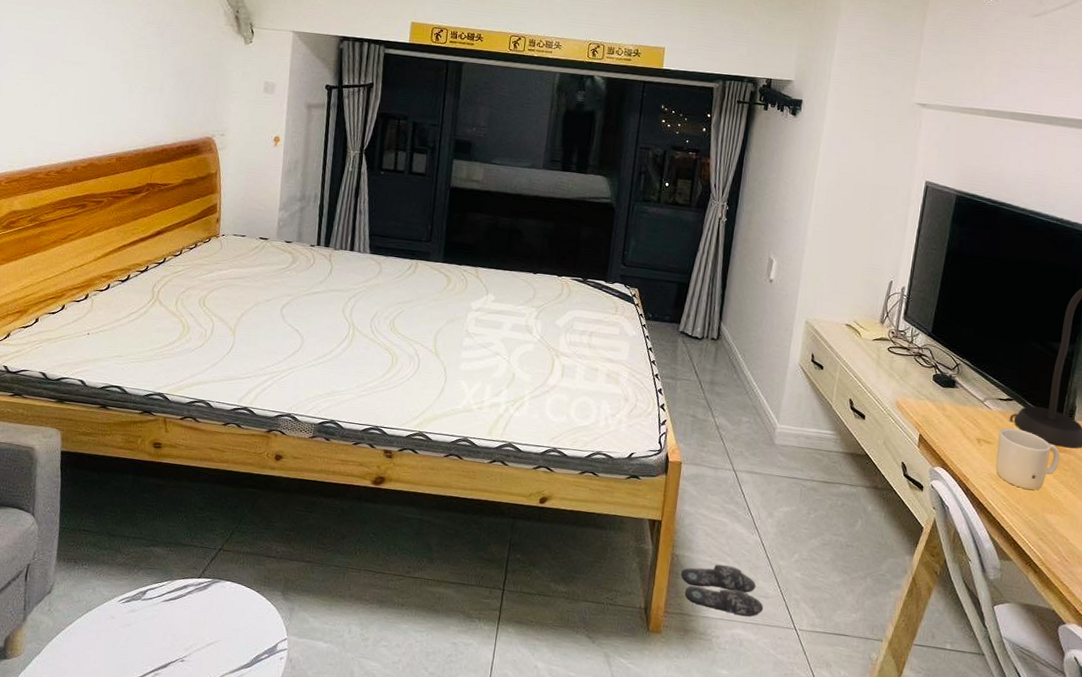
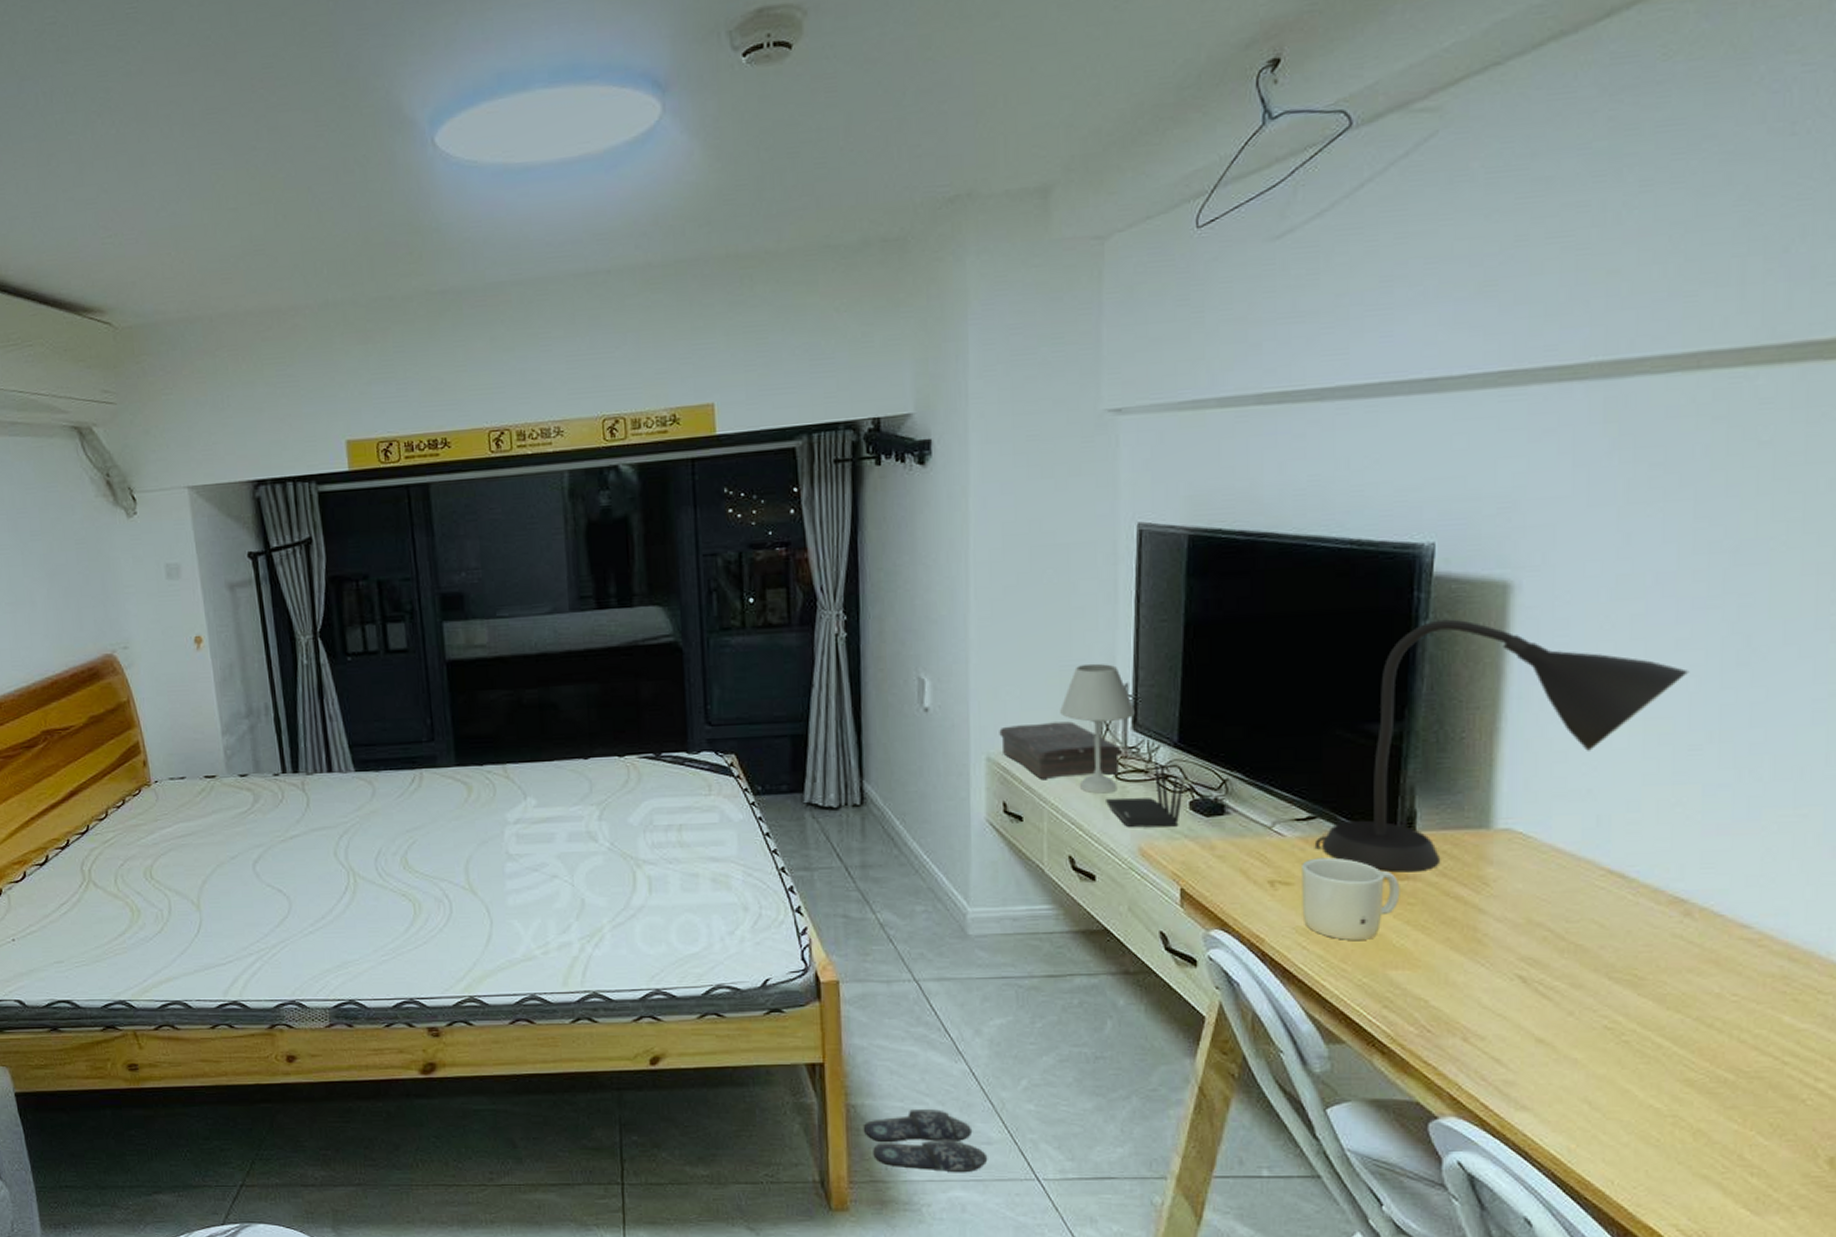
decorative box: none [816,301,895,348] -> present [999,721,1122,780]
table lamp: none [858,268,907,360] -> present [1060,663,1135,794]
wifi router: none [879,343,931,392] -> present [1106,761,1184,828]

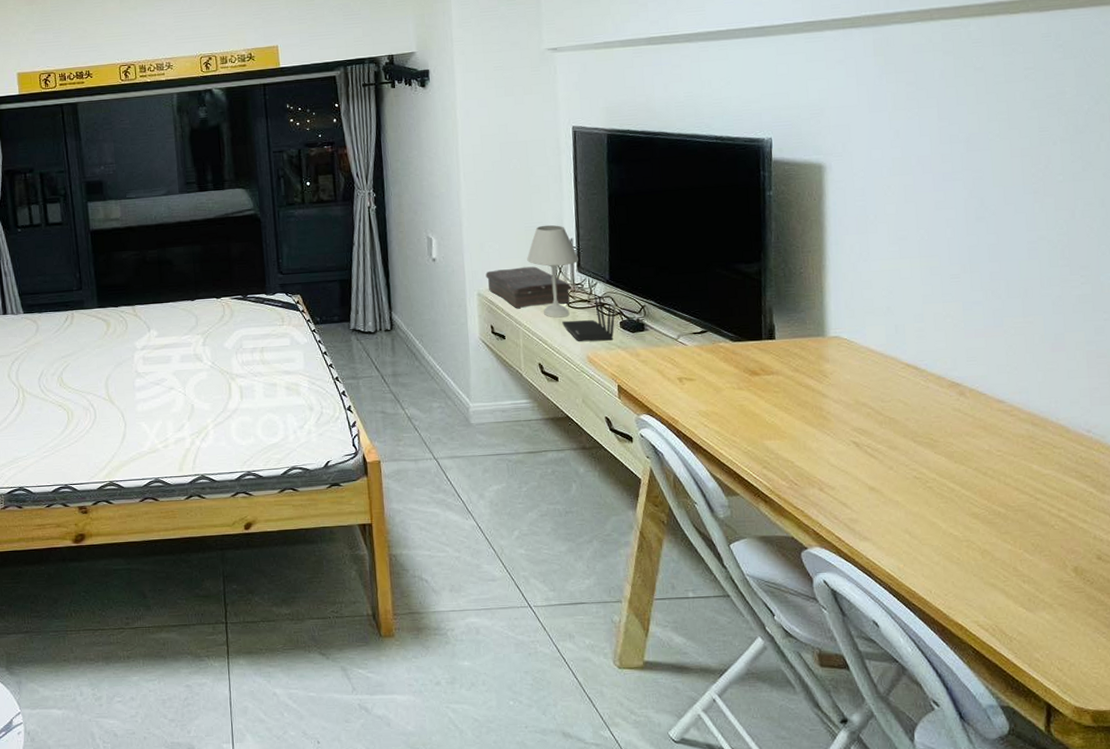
slippers: present [864,1109,987,1173] -> none [403,556,493,604]
mug: present [1302,857,1400,940] -> none [700,360,769,420]
desk lamp: present [1316,619,1689,872] -> none [708,190,946,369]

